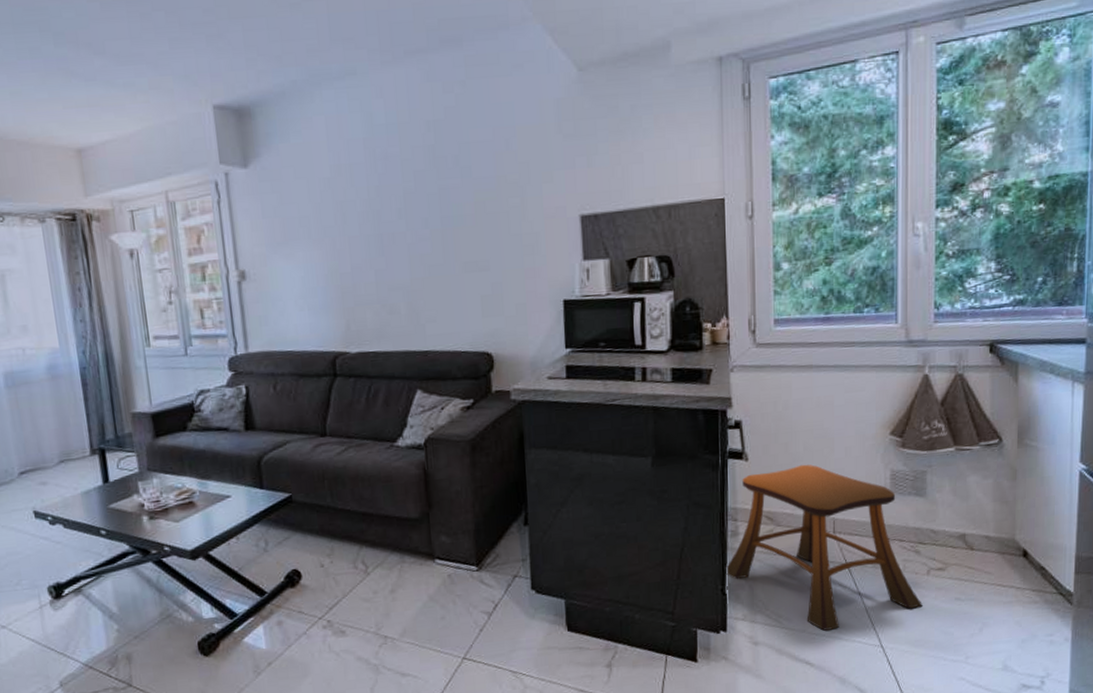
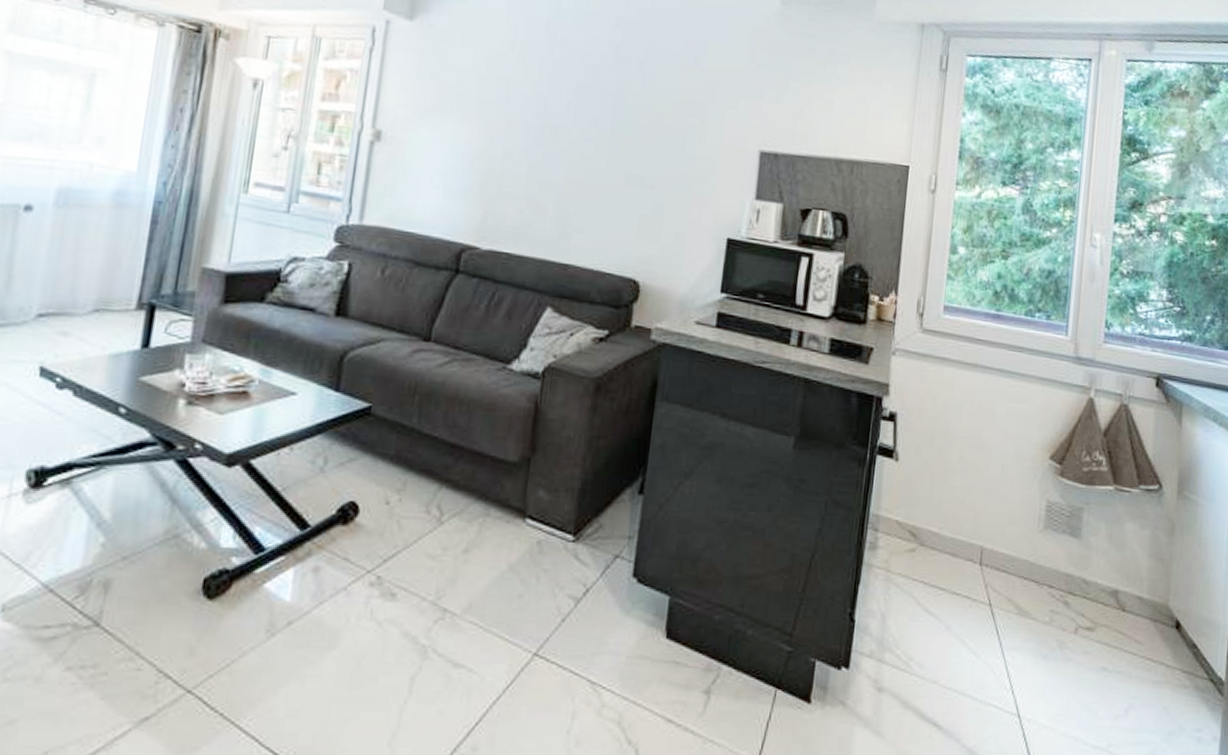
stool: present [725,464,922,631] -> none [857,476,1067,686]

